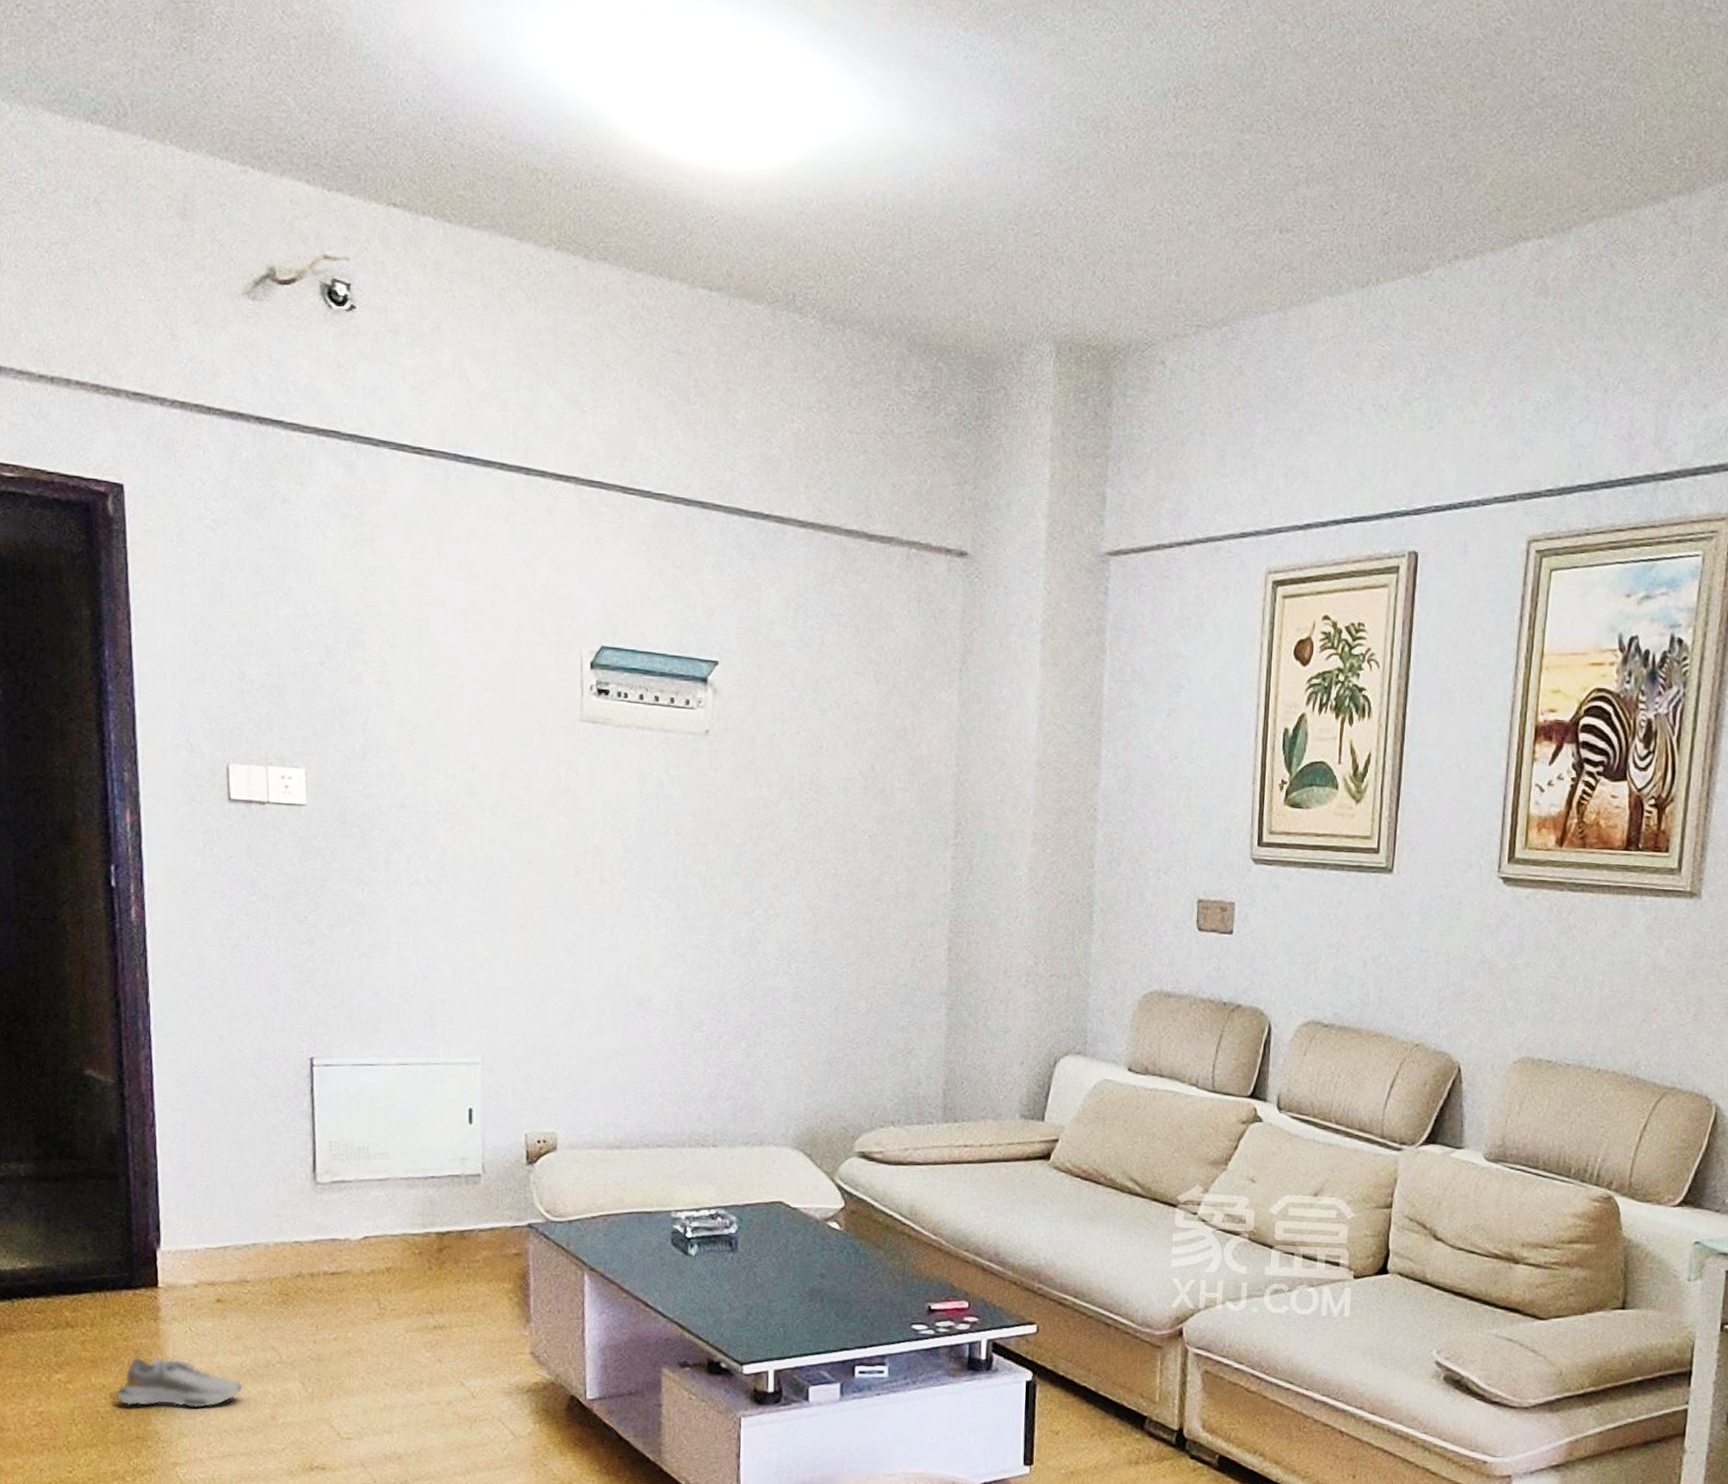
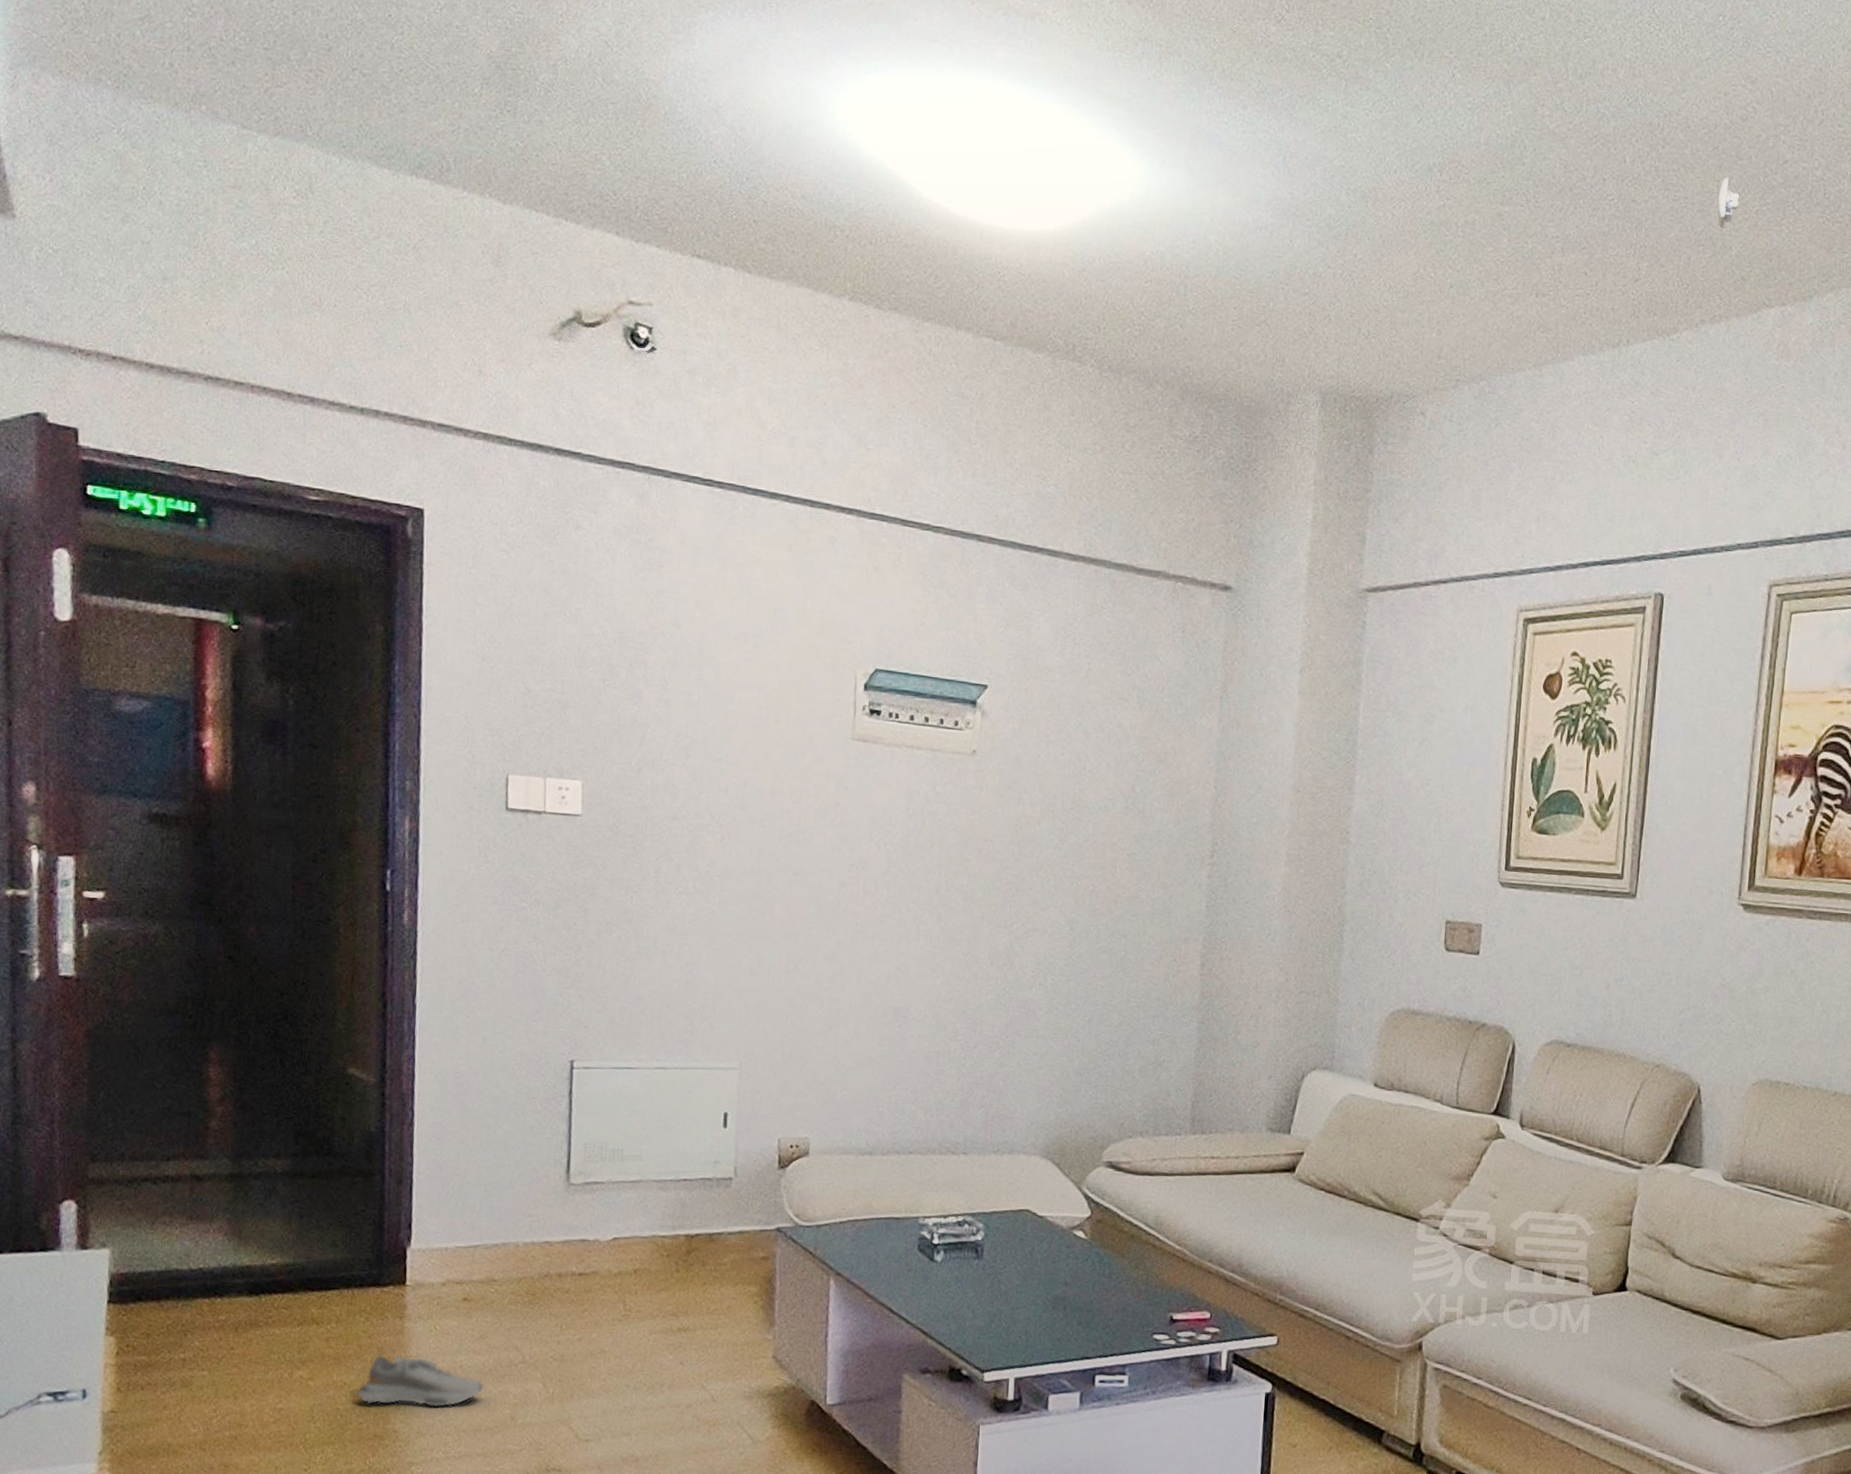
smoke detector: none [1470,97,1494,155] -> present [1717,177,1740,229]

